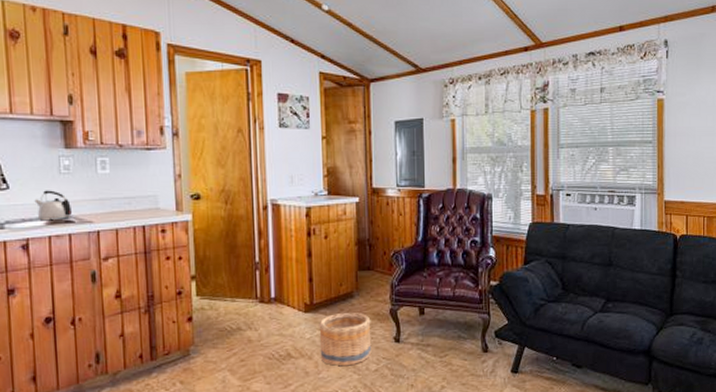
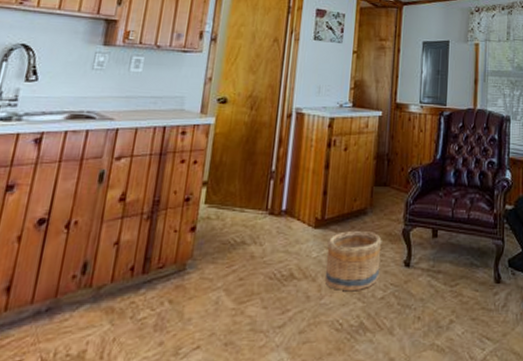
kettle: present [34,190,72,221] -> none [58,84,96,115]

